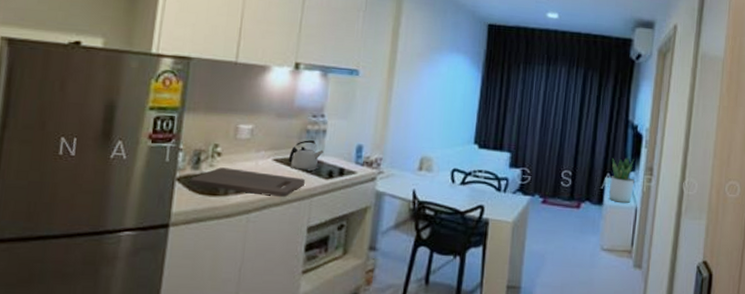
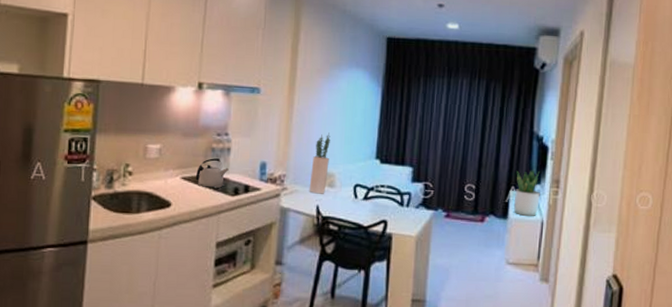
cutting board: present [189,167,306,198] -> none [104,186,213,215]
vase: none [405,116,429,179] -> present [309,133,330,194]

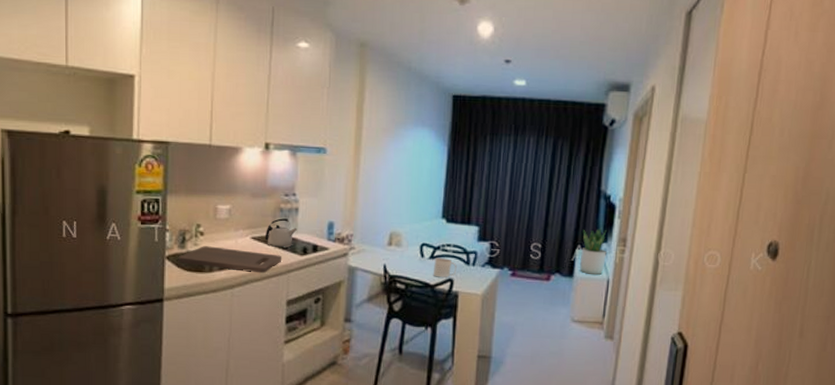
cutting board: none [104,186,213,215] -> present [178,246,282,274]
vase: present [309,133,330,194] -> none [376,192,397,253]
mug: none [366,199,391,219] -> present [432,258,457,278]

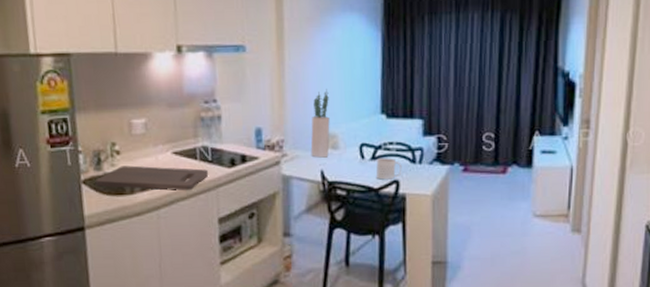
kettle: present [264,218,297,248] -> none [187,128,222,161]
vase: none [376,192,397,253] -> present [310,89,330,158]
planter: present [580,228,607,275] -> none [539,109,568,163]

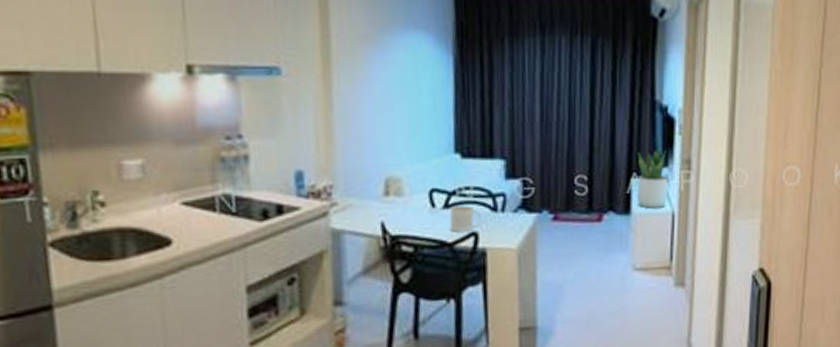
cutting board: present [95,165,209,191] -> none [68,221,233,253]
vase: present [310,89,330,158] -> none [367,123,392,207]
planter: none [539,109,568,163] -> present [637,148,668,209]

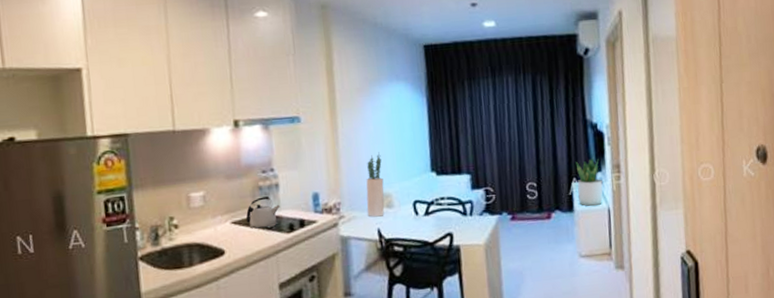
kettle: none [202,171,250,213] -> present [246,196,280,228]
vase: none [367,123,392,207] -> present [366,152,385,218]
mug: present [449,206,481,232] -> none [430,212,455,234]

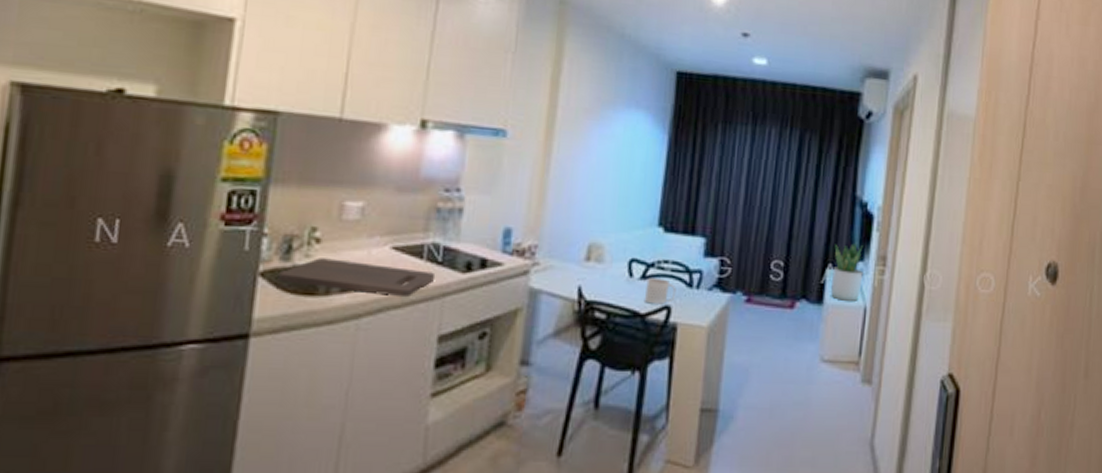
cutting board: none [152,236,268,262] -> present [277,258,436,298]
kettle: present [246,196,280,228] -> none [411,221,459,262]
vase: present [366,152,385,218] -> none [568,191,600,271]
mug: none [430,212,455,234] -> present [644,278,676,305]

